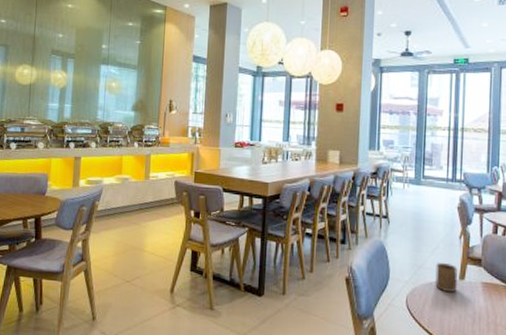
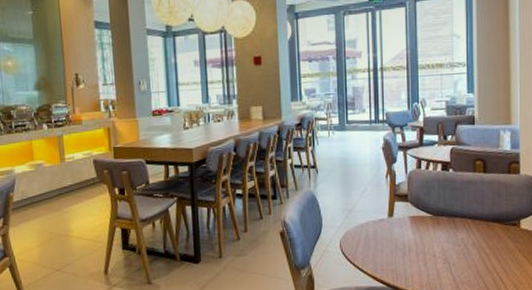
cup: present [435,262,458,292] -> none [366,202,387,231]

